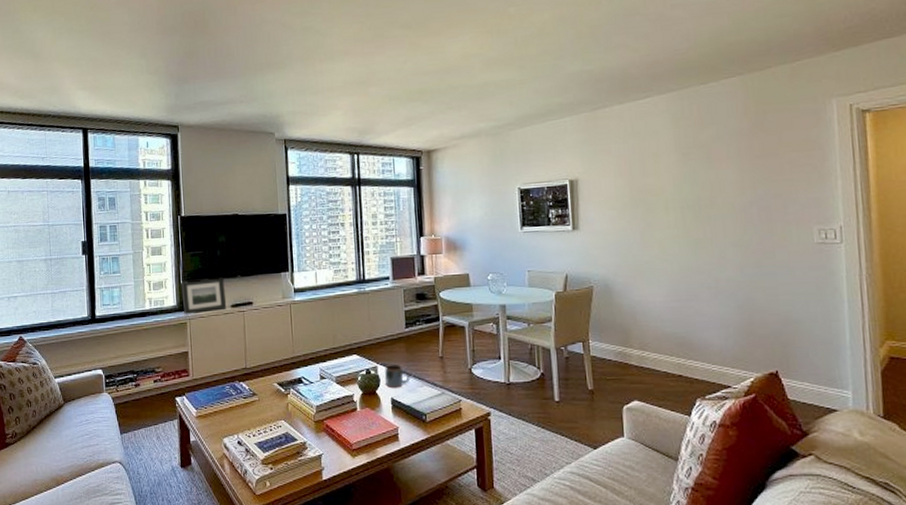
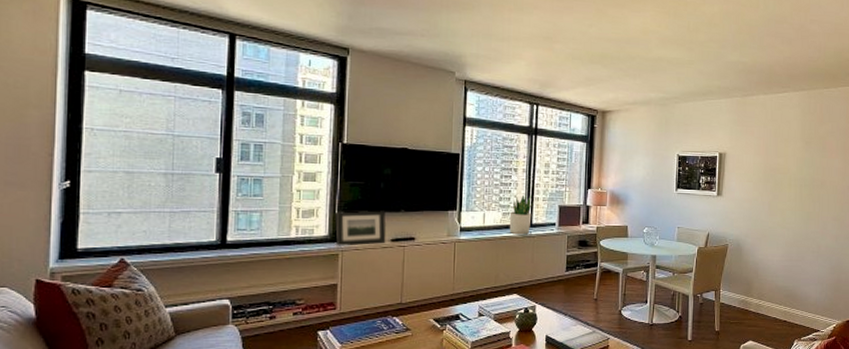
planter: none [341,249,364,292] -> present [509,194,533,235]
mug: present [385,363,411,389] -> none [542,304,566,327]

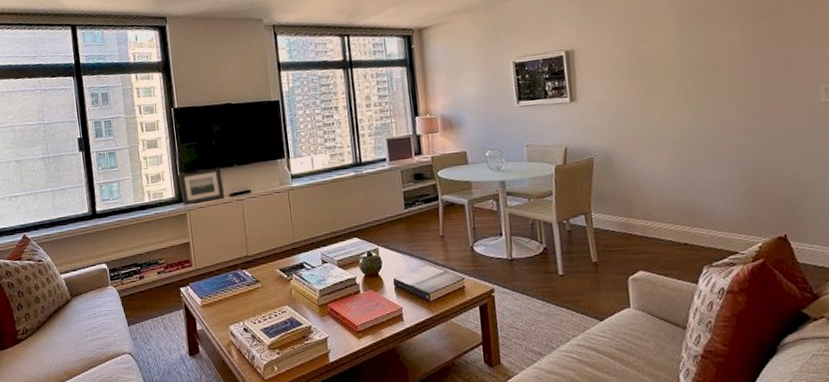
planter: present [509,194,533,235] -> none [337,131,361,176]

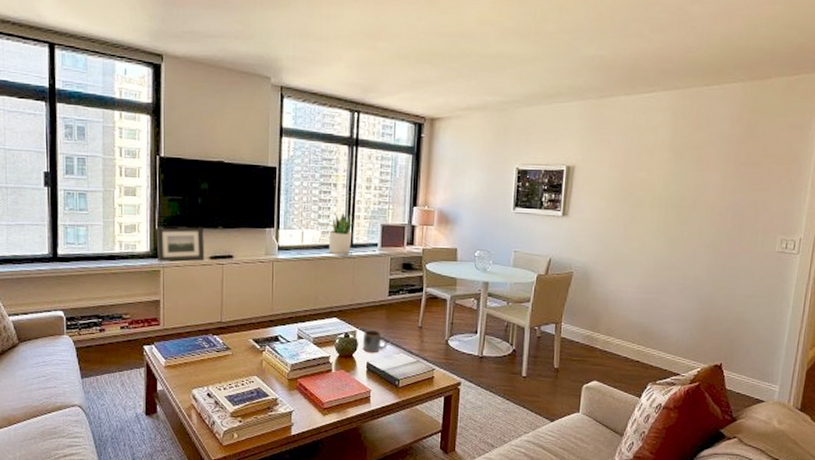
planter: none [337,131,361,176] -> present [328,212,353,256]
mug: none [386,245,412,270] -> present [363,329,388,354]

